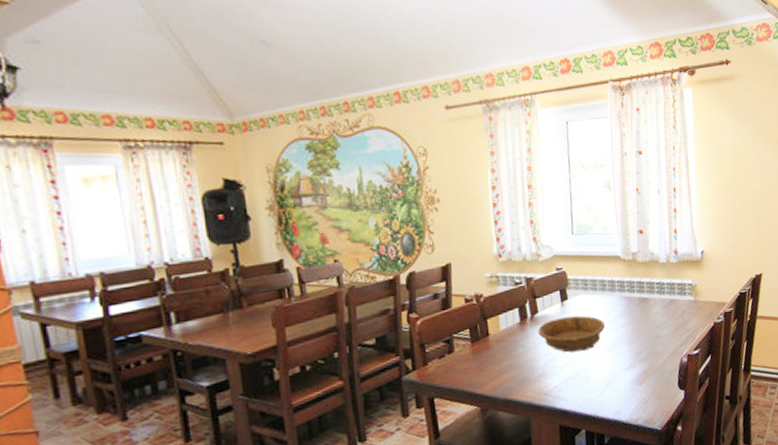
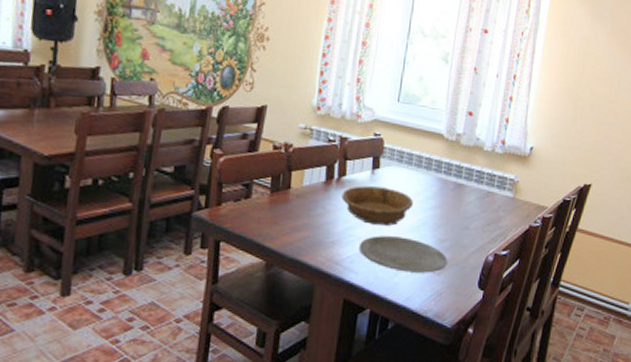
plate: none [564,357,647,389] -> present [359,235,447,273]

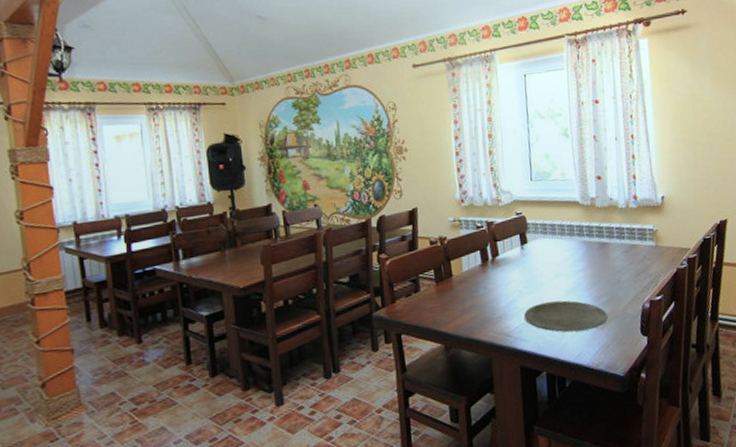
decorative bowl: present [341,185,413,226] -> none [498,259,565,295]

